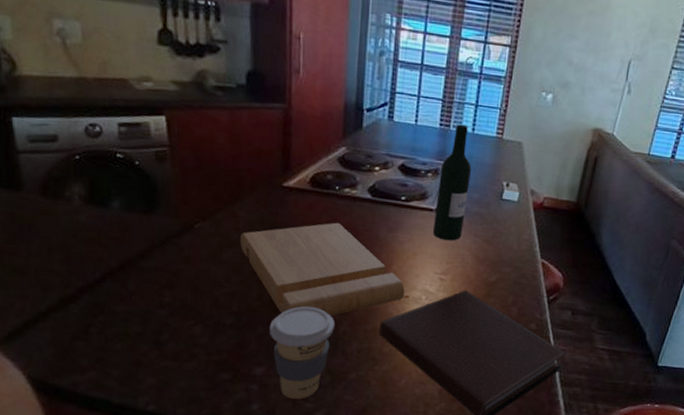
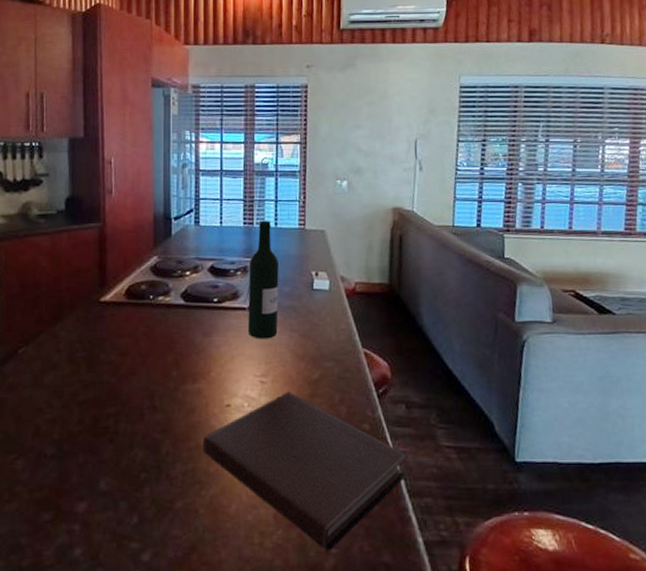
cutting board: present [240,222,405,316] -> none [61,332,226,438]
coffee cup: present [270,306,334,399] -> none [91,427,156,538]

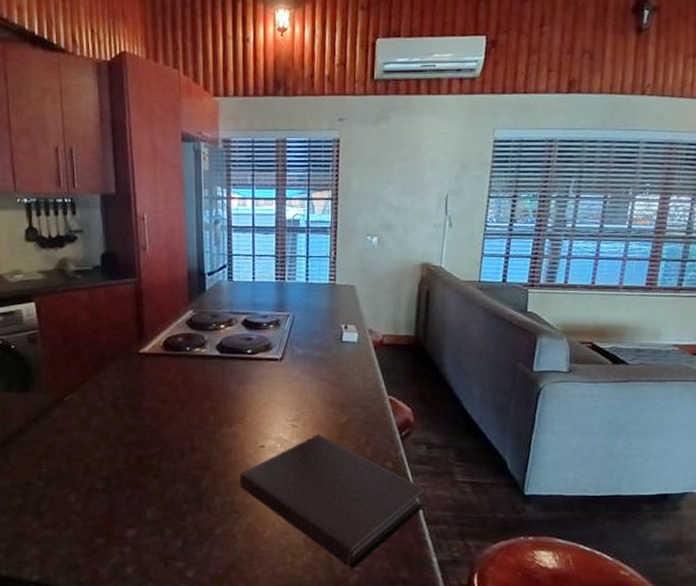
wine bottle: present [247,220,279,339] -> none [279,275,310,388]

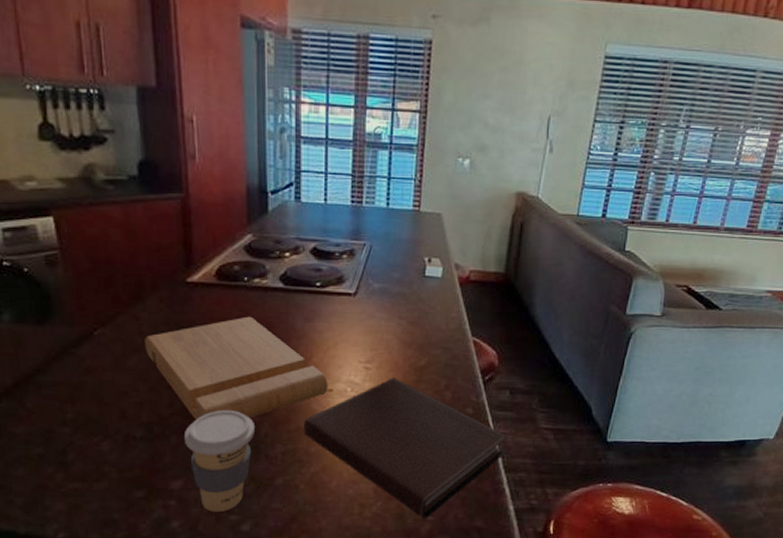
cutting board: none [105,381,260,475] -> present [145,316,328,421]
coffee cup: none [138,465,197,559] -> present [185,410,254,512]

